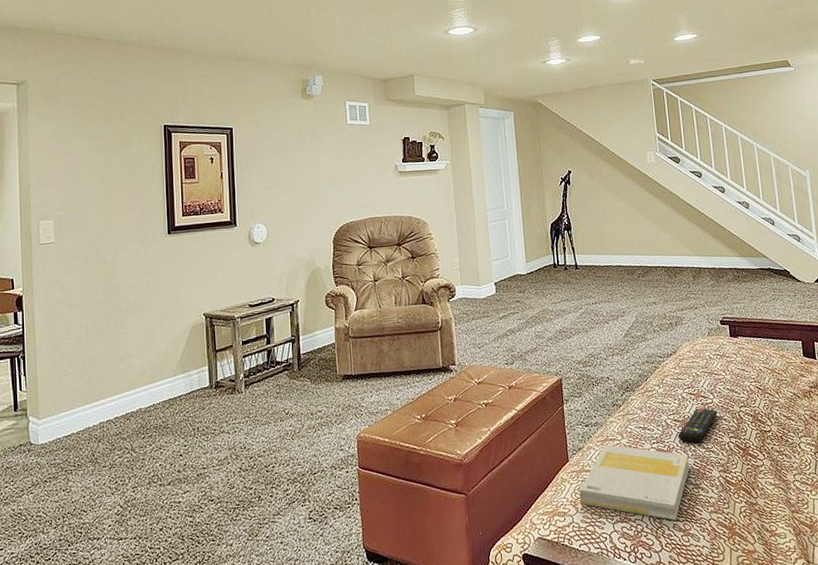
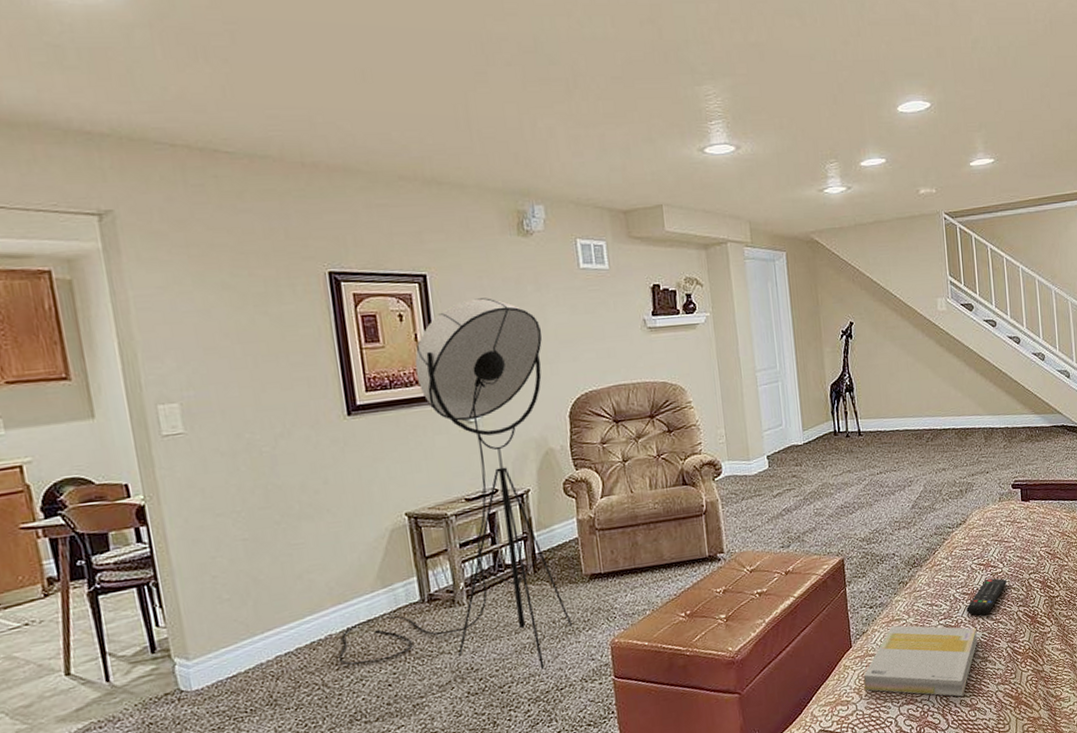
floor lamp: none [146,146,326,455] -> present [339,298,572,670]

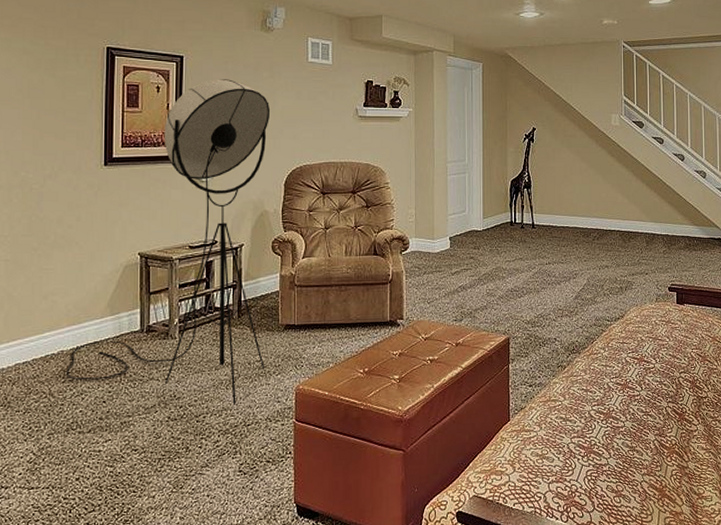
book: present [863,625,978,697] -> none [518,405,627,482]
remote control: present [966,578,1007,616] -> none [618,372,658,407]

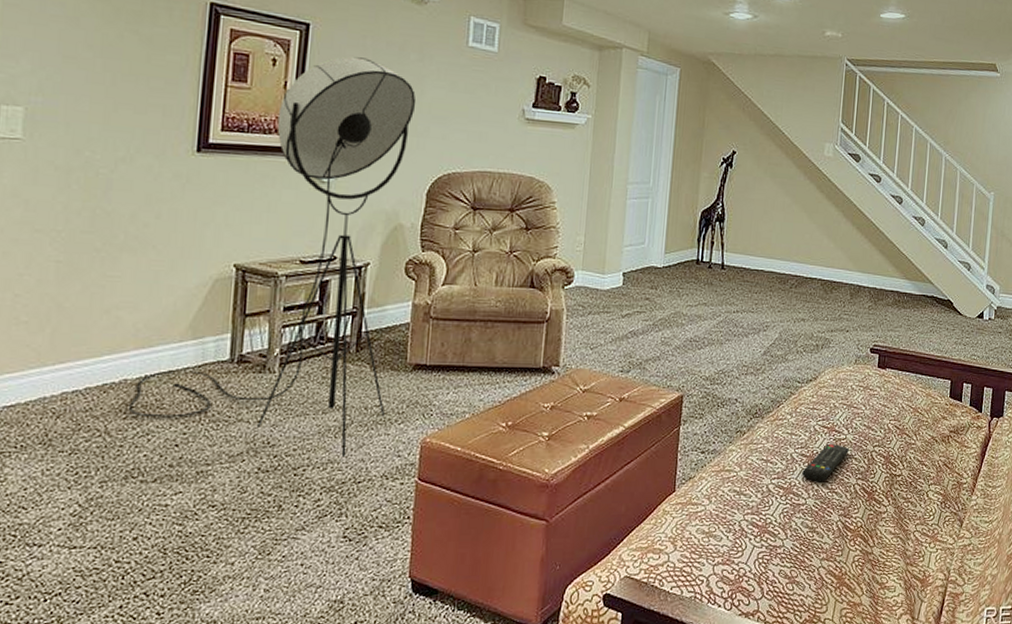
remote control: none [618,372,658,407] -> present [802,443,849,482]

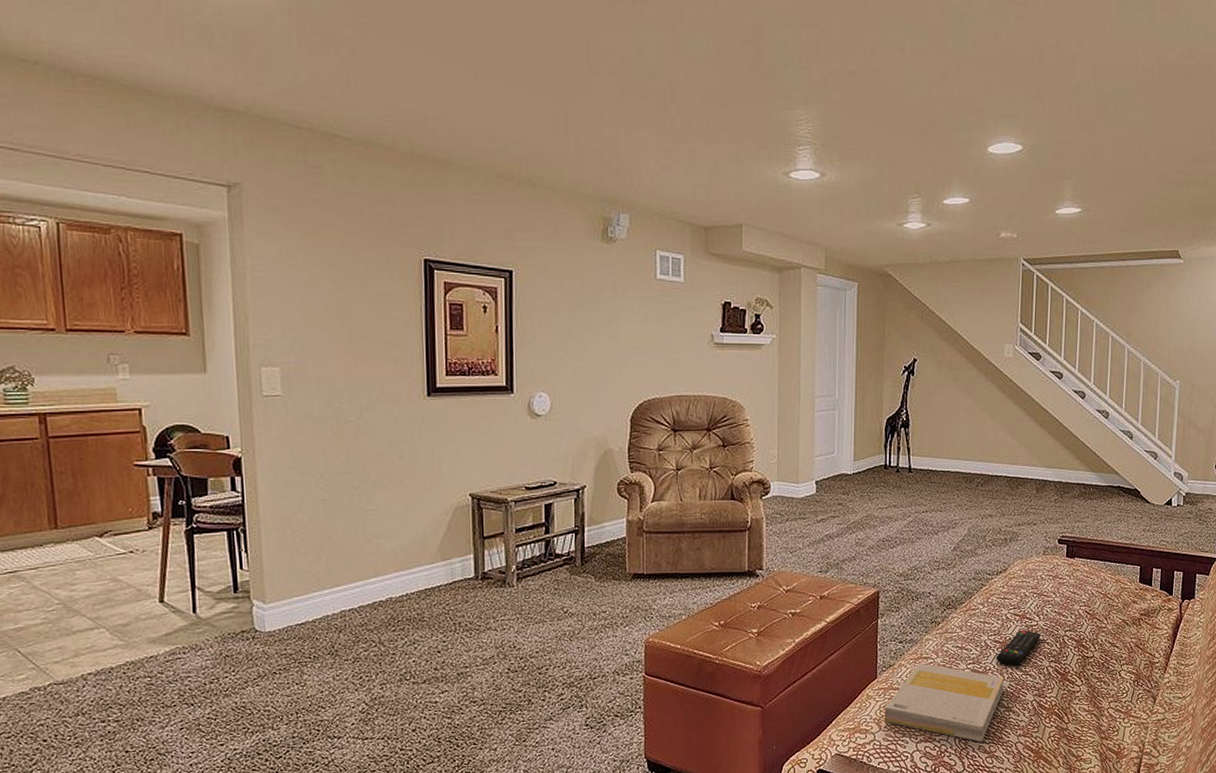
floor lamp: present [129,56,417,458] -> none [397,298,614,658]
book: none [680,476,810,566] -> present [884,663,1005,742]

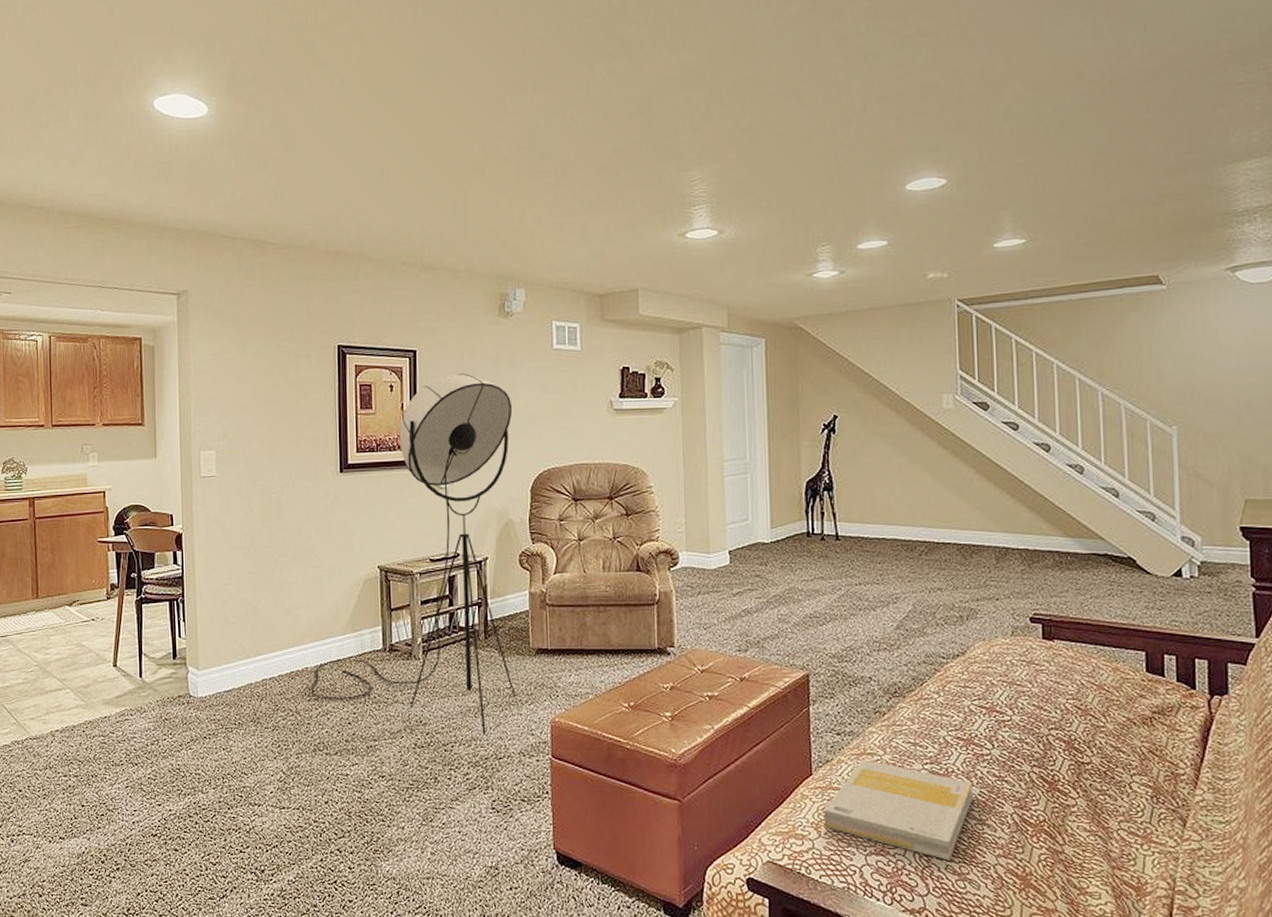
floor lamp: none [397,298,614,658] -> present [312,373,515,736]
remote control: present [996,629,1041,666] -> none [960,725,1017,769]

